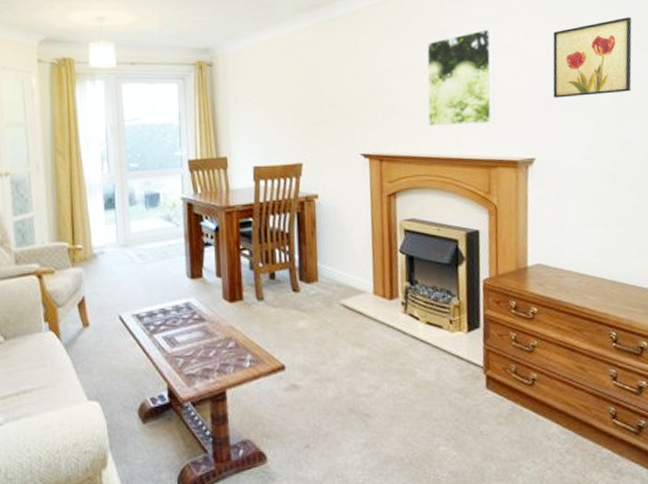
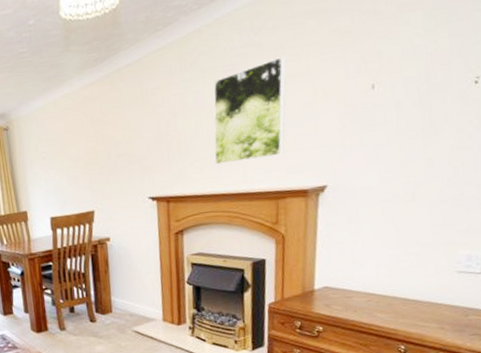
wall art: present [552,17,632,98] -> none [350,21,451,122]

